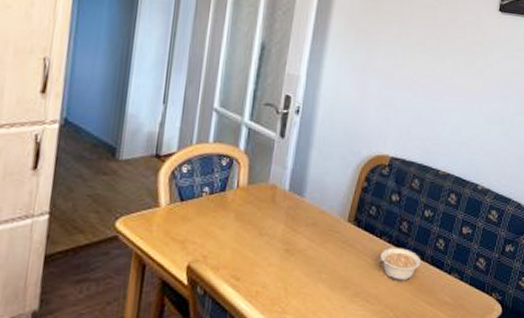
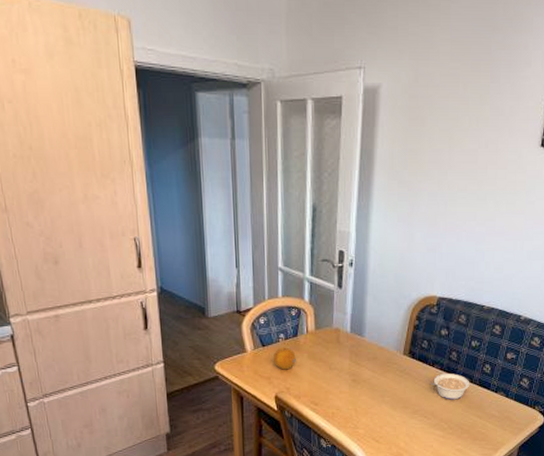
fruit: none [192,203,221,233] -> present [273,347,296,370]

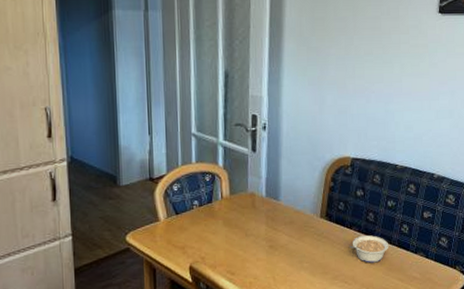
fruit: present [273,347,296,370] -> none [187,214,211,238]

